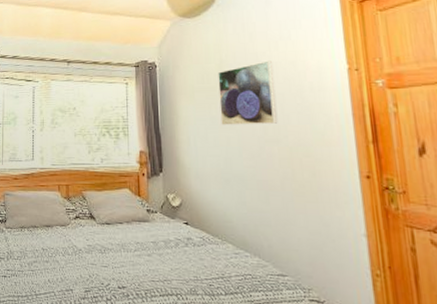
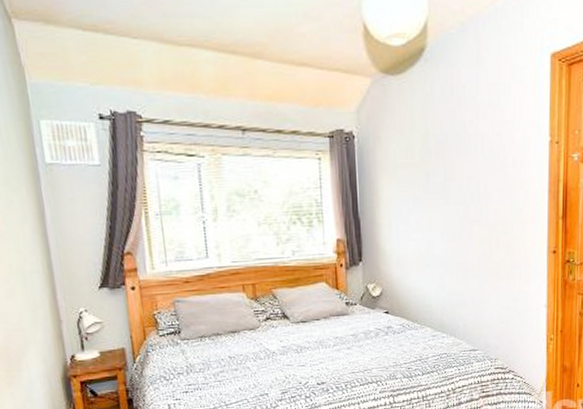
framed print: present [218,60,278,125] -> none [423,131,480,206]

